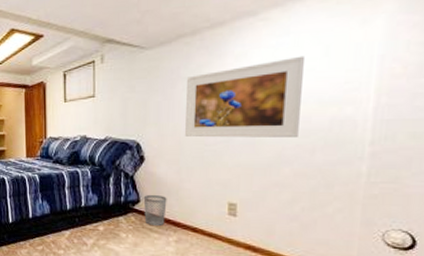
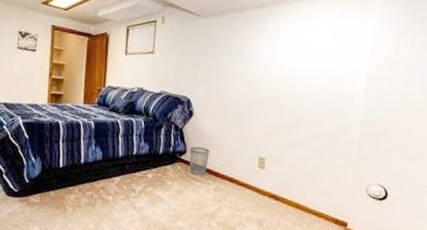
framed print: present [185,55,304,138] -> none [228,41,321,106]

